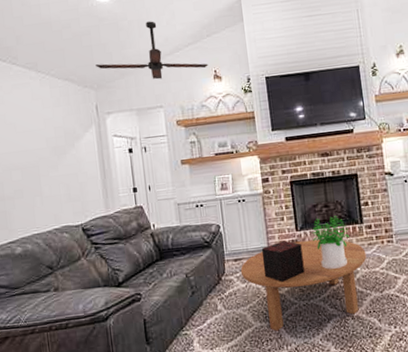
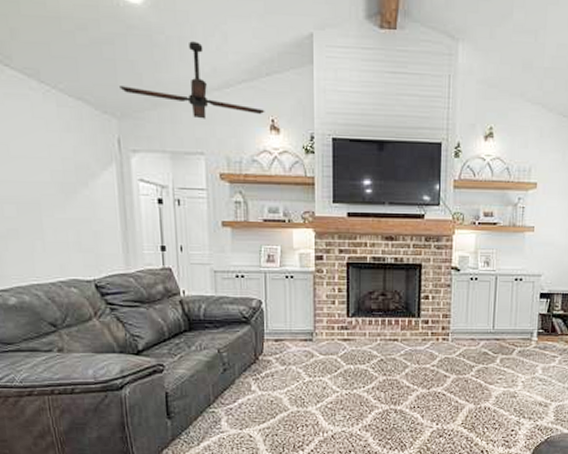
coffee table: present [240,239,367,331] -> none [280,328,419,418]
decorative box: present [261,240,305,282] -> none [306,326,351,368]
potted plant: present [311,216,350,269] -> none [363,306,405,361]

